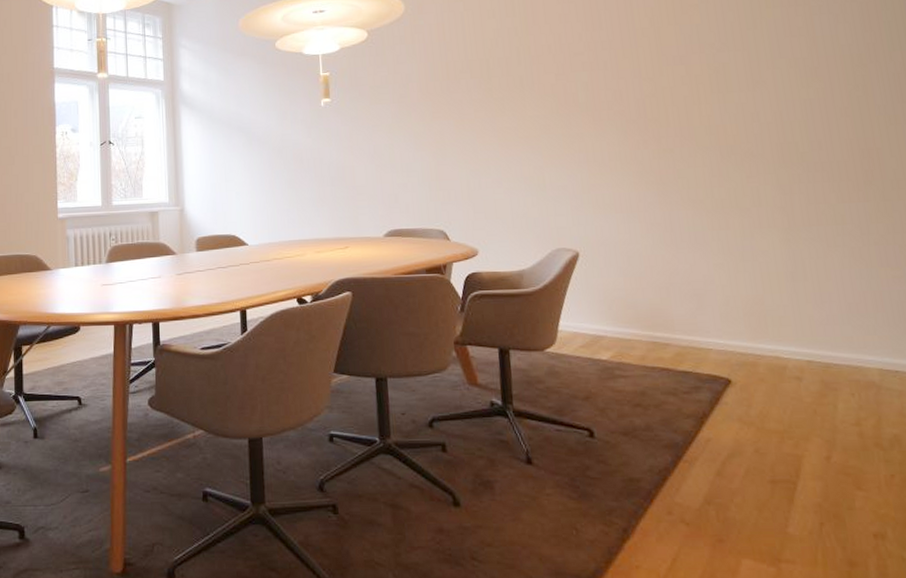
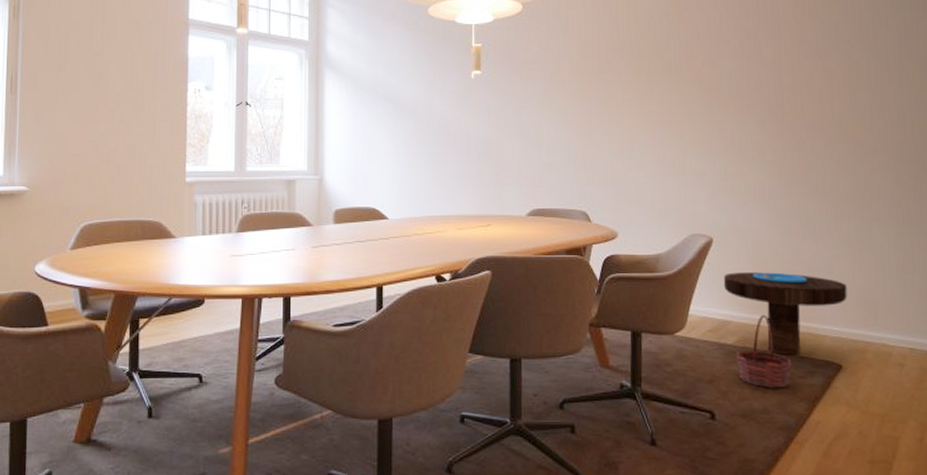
side table: none [593,284,732,370] -> present [723,272,848,356]
basket: none [612,328,675,404] -> present [736,314,792,388]

